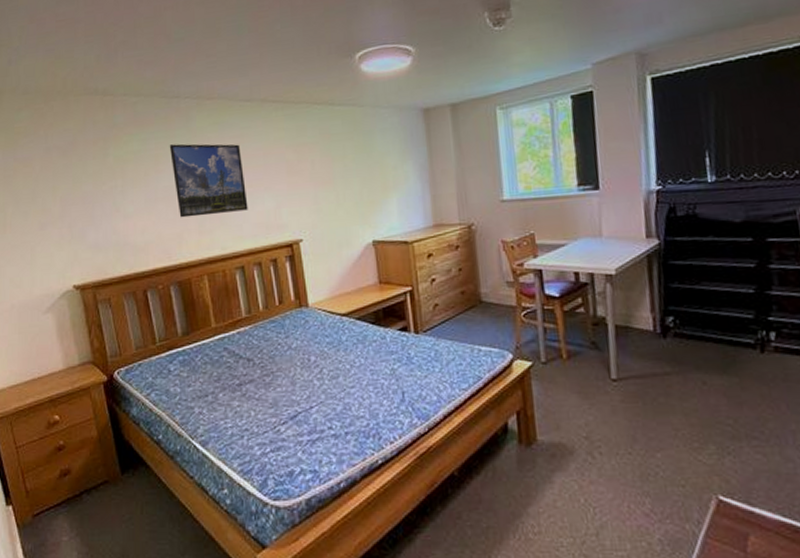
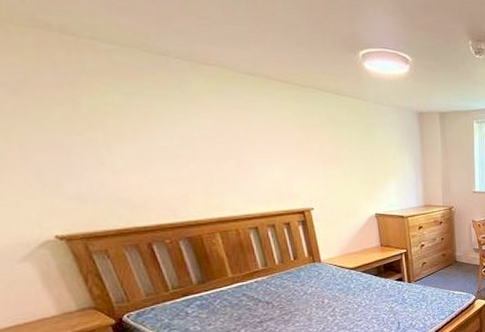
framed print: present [169,143,248,218] -> none [161,104,258,179]

